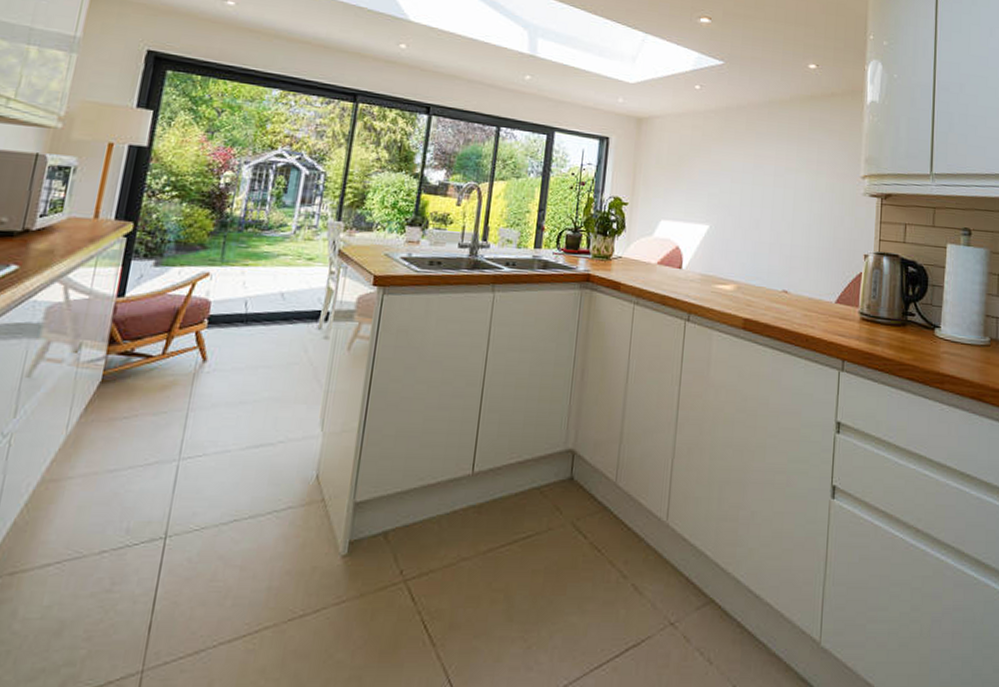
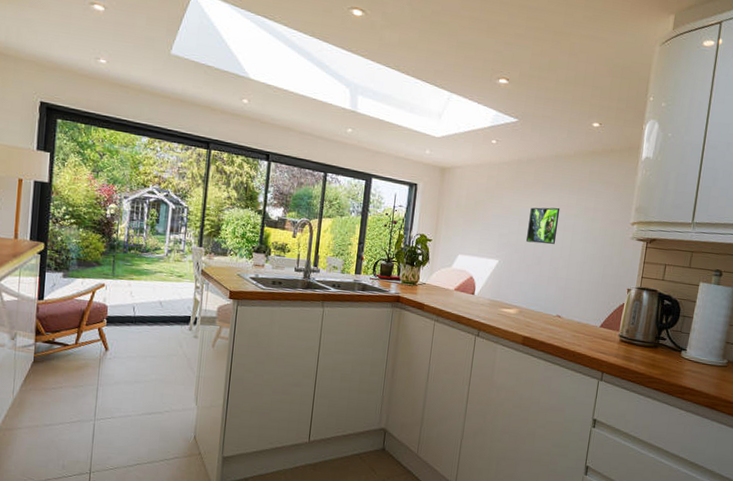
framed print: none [741,160,779,205] -> present [526,207,560,244]

